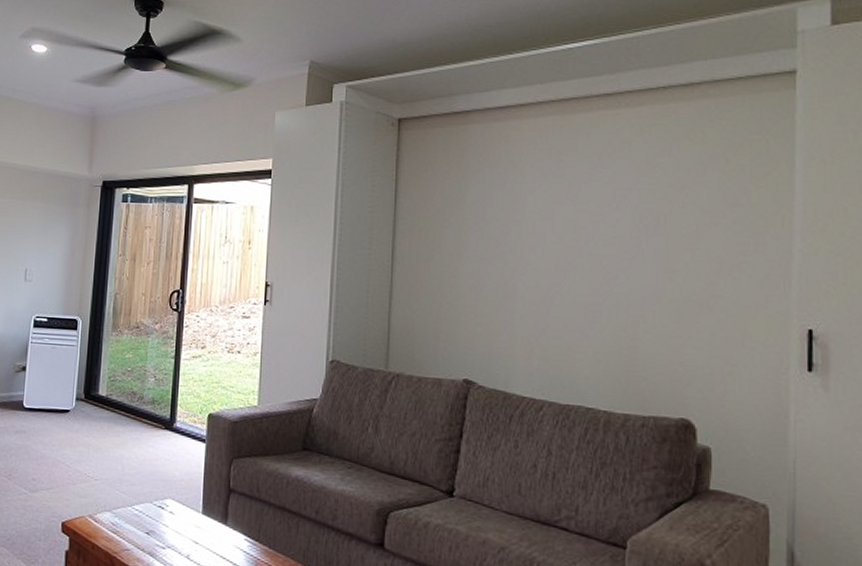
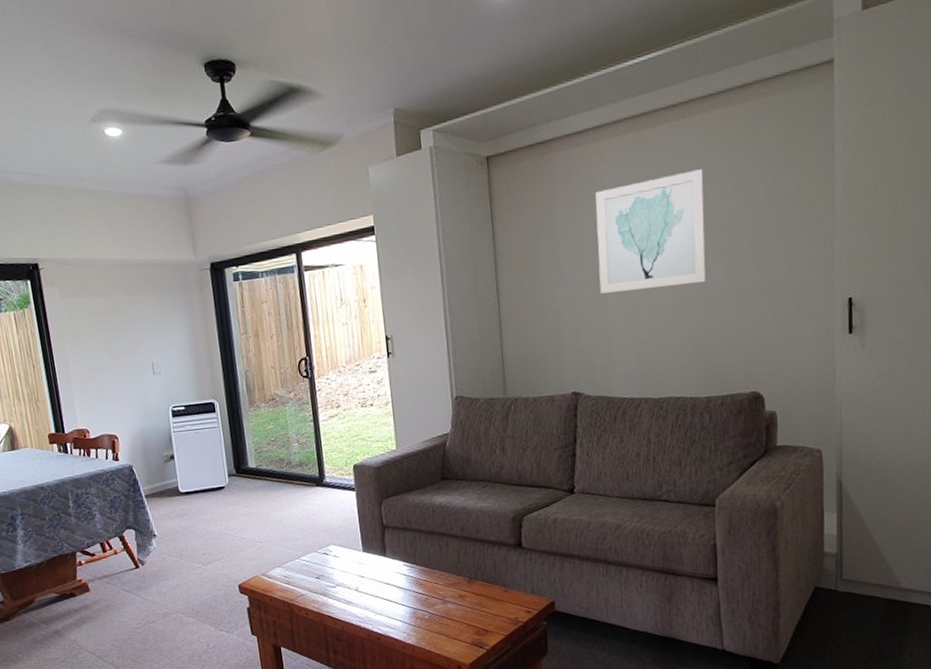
wall art: none [508,162,637,284] -> present [595,169,706,294]

